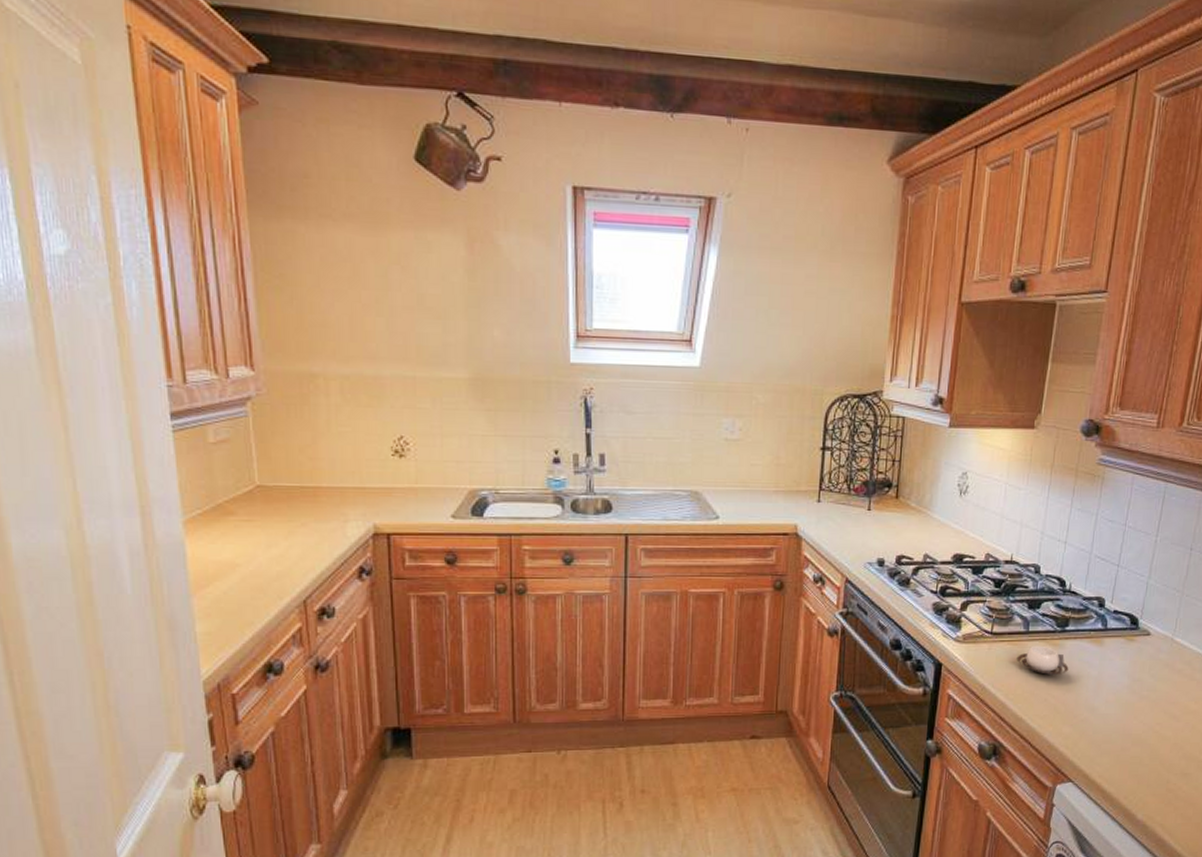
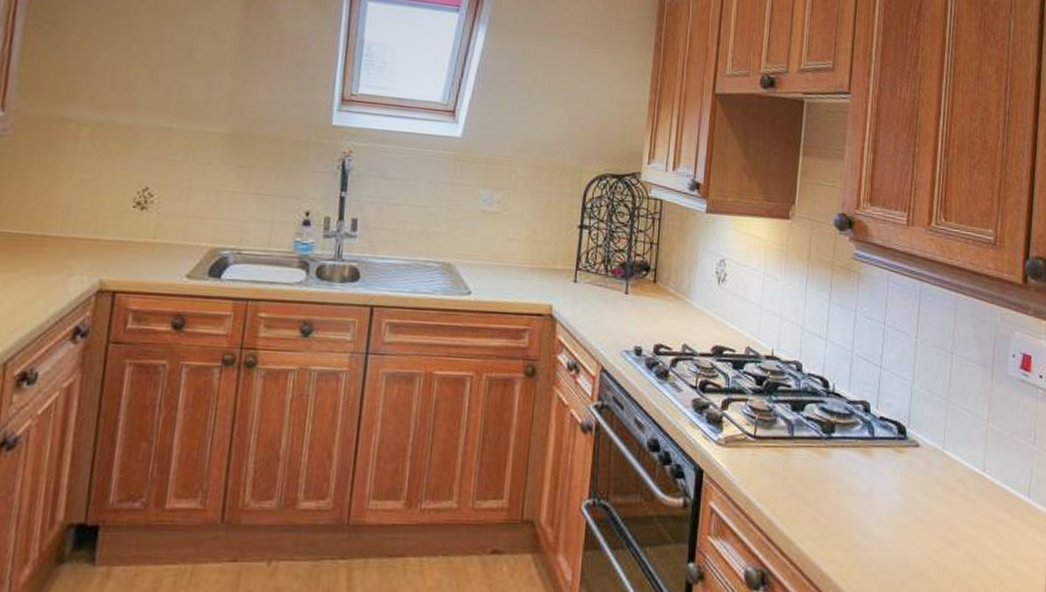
cup: present [1016,645,1069,675] -> none [782,453,838,489]

